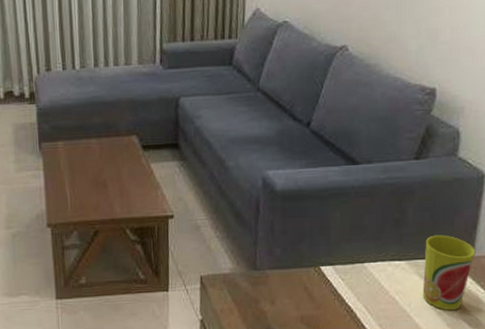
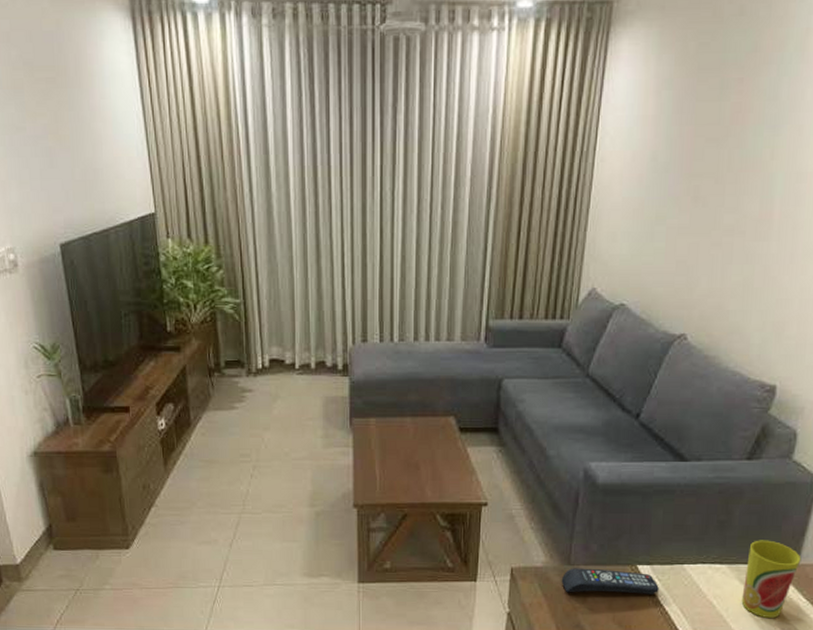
remote control: none [249,272,343,297] -> present [561,568,659,594]

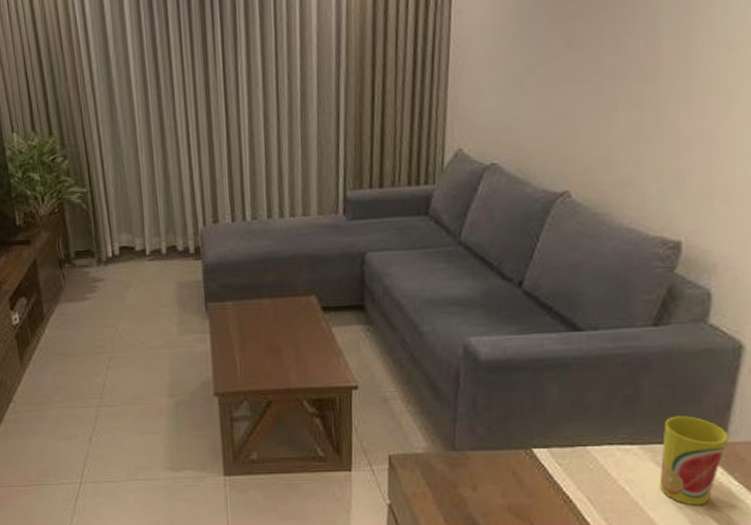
remote control: present [561,568,659,594] -> none [446,453,560,481]

